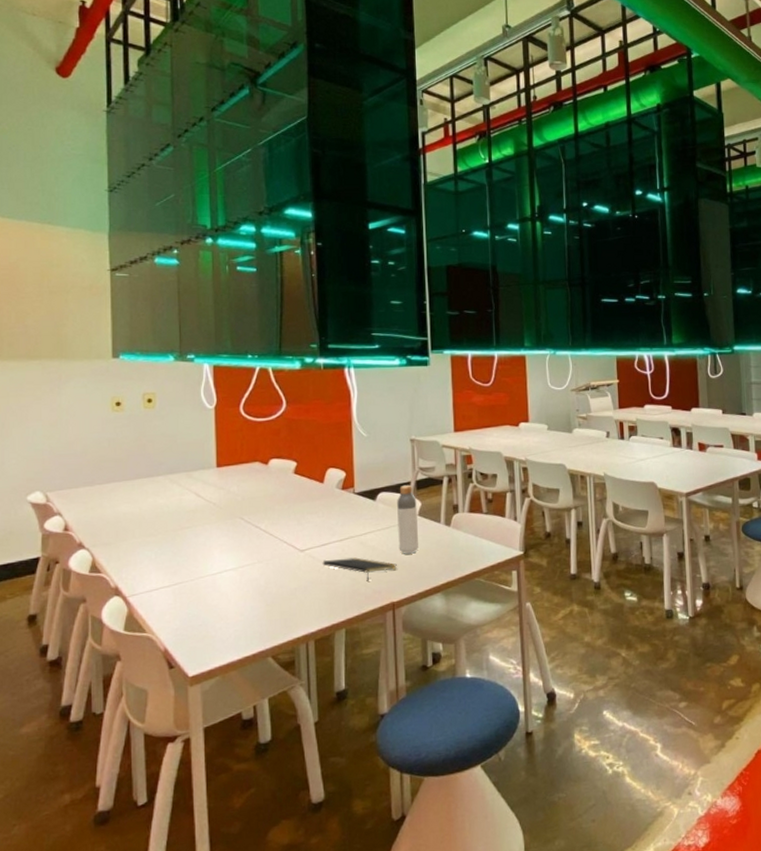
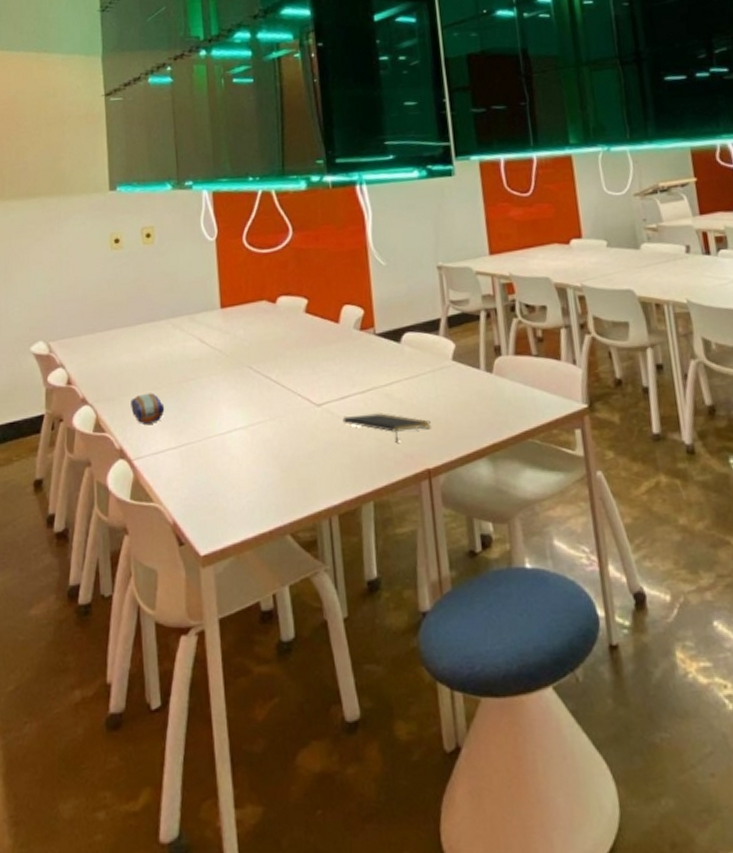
pencil case: none [127,539,160,566] -> present [131,393,165,424]
bottle: present [397,484,419,554] -> none [426,322,456,409]

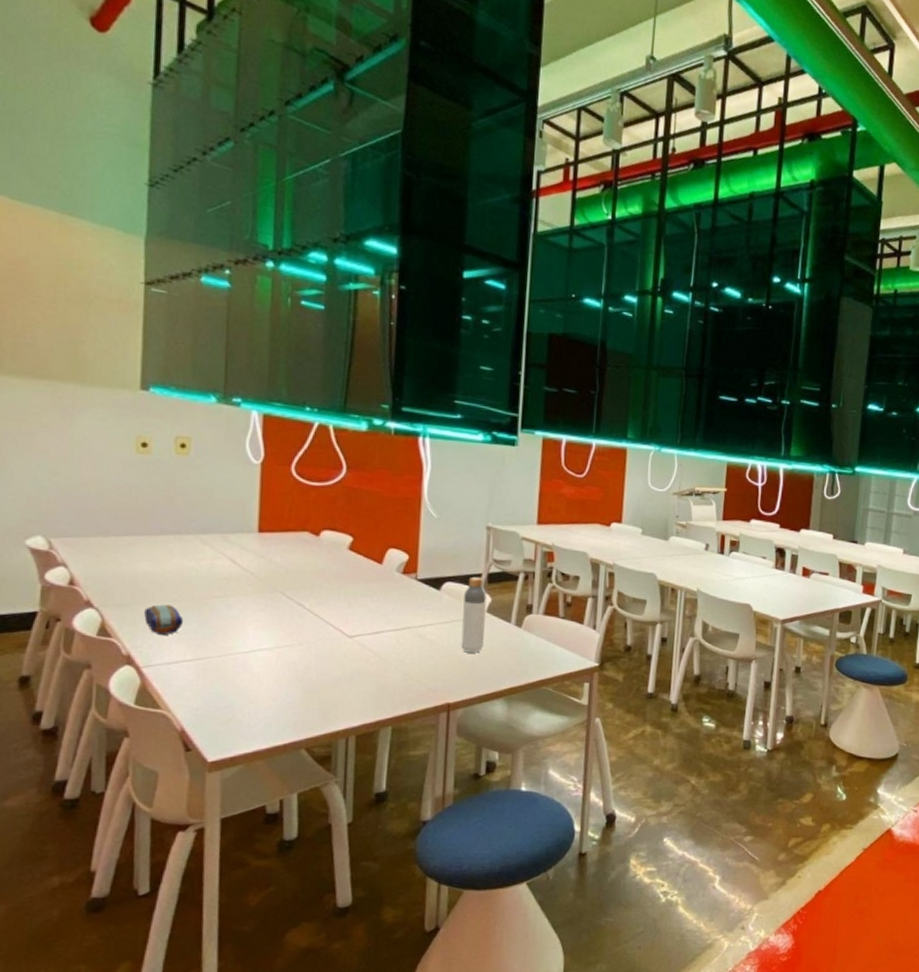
notepad: present [342,413,431,441] -> none [372,649,457,677]
bottle: none [426,322,456,409] -> present [461,576,487,653]

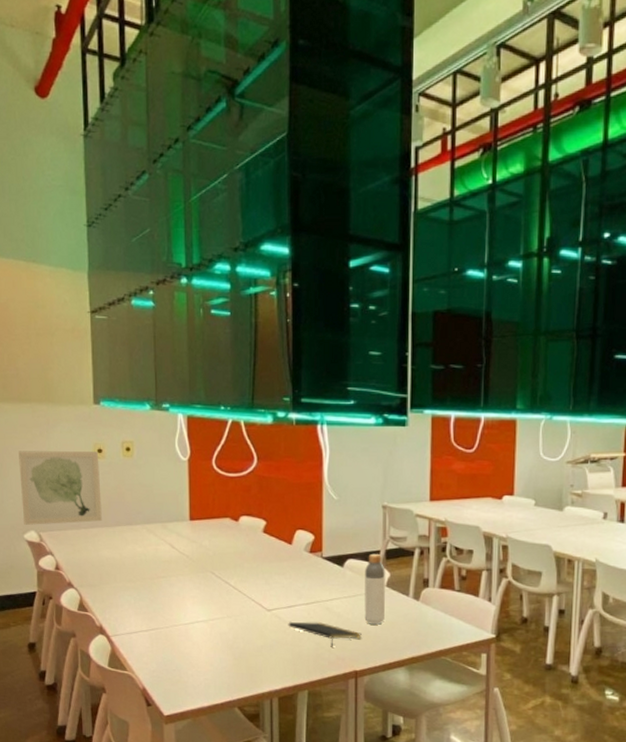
wall art: none [26,436,143,529] -> present [18,451,102,525]
pencil case: present [144,604,184,635] -> none [110,584,139,609]
notepad: none [372,649,457,677] -> present [288,621,362,646]

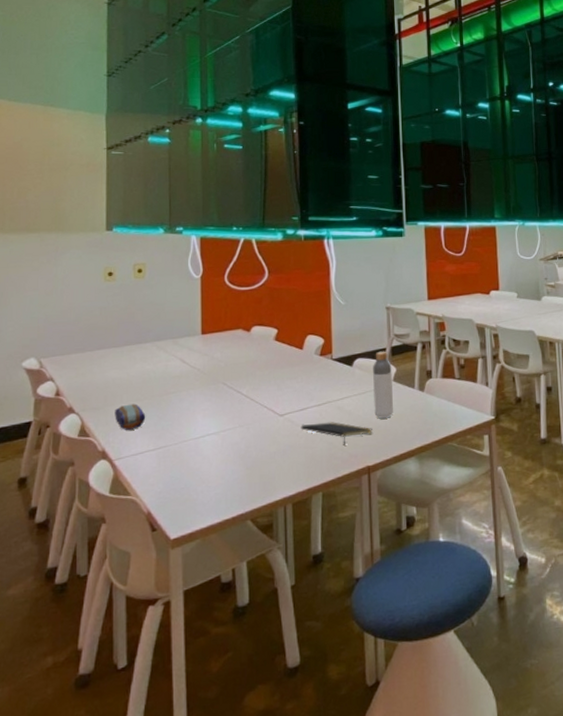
wall art: present [18,451,102,525] -> none [22,275,110,352]
pencil case: none [110,584,139,609] -> present [115,404,146,430]

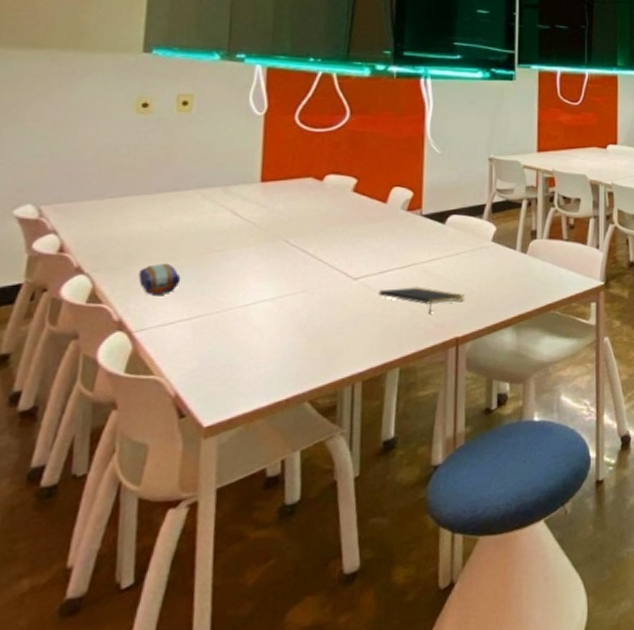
bottle: present [373,351,394,419] -> none [468,207,491,284]

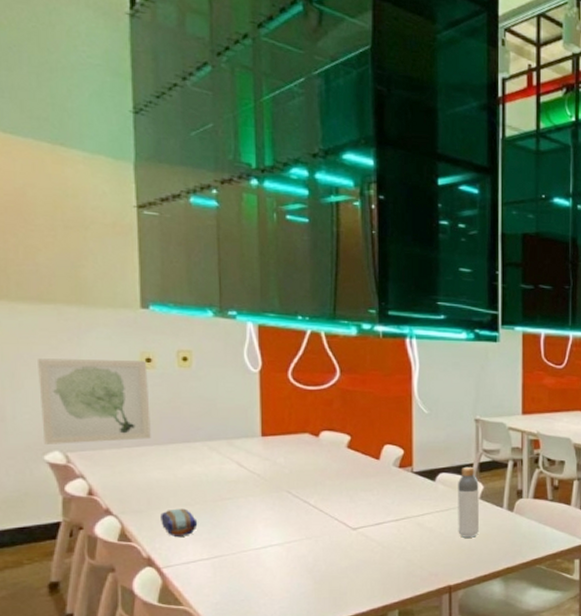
wall art: none [16,105,143,197] -> present [38,358,151,444]
notepad: present [378,287,464,313] -> none [376,538,455,562]
bottle: none [468,207,491,284] -> present [458,466,480,538]

